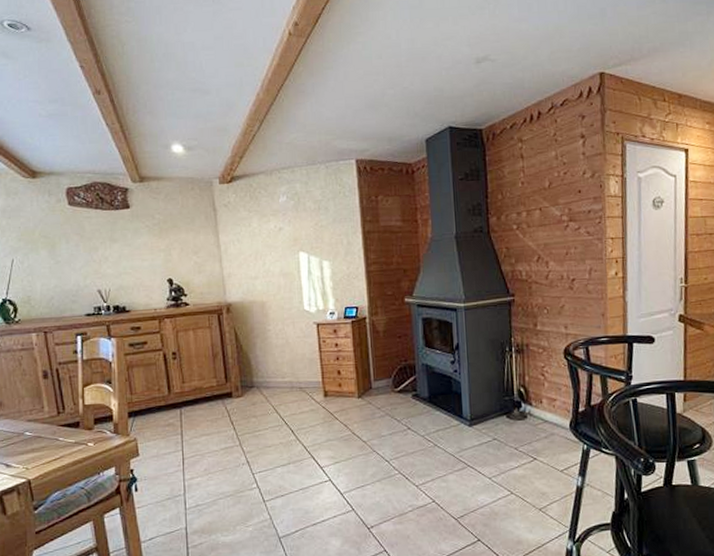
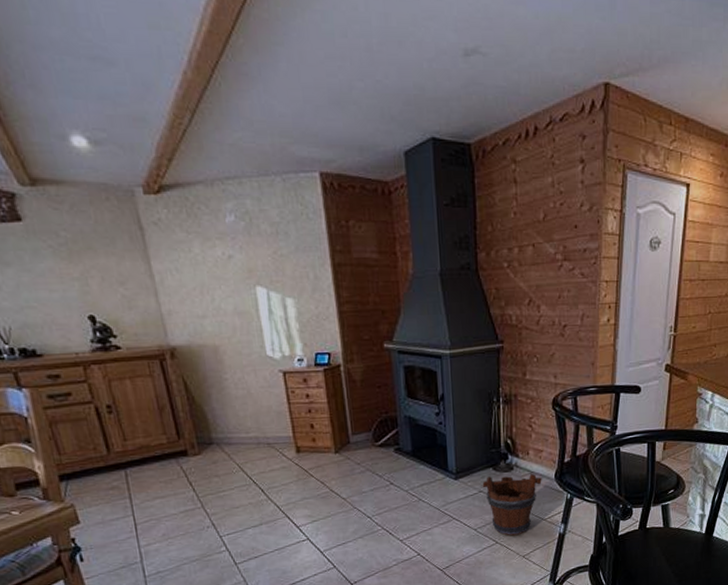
wooden bucket: none [496,422,557,487] -> present [482,473,542,536]

